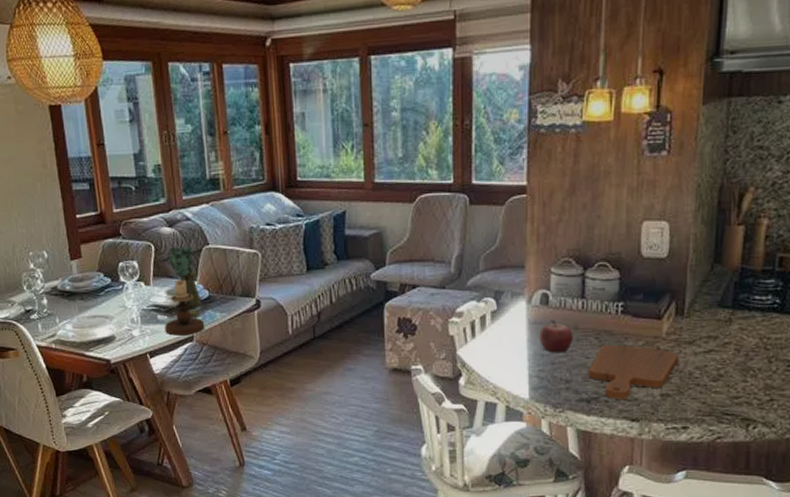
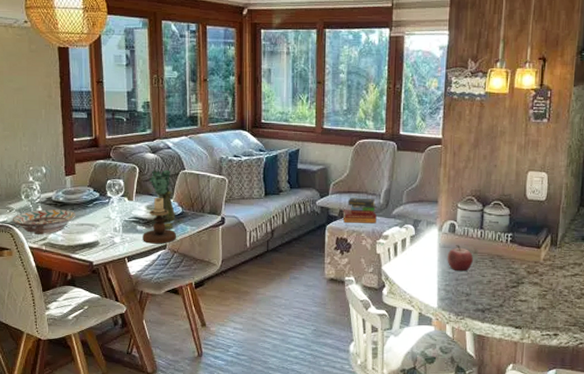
decorative bowl: none [16,300,87,330] -> present [13,209,76,235]
books: none [404,266,447,299] -> present [342,197,377,224]
cutting board: present [588,344,680,399] -> none [483,266,553,310]

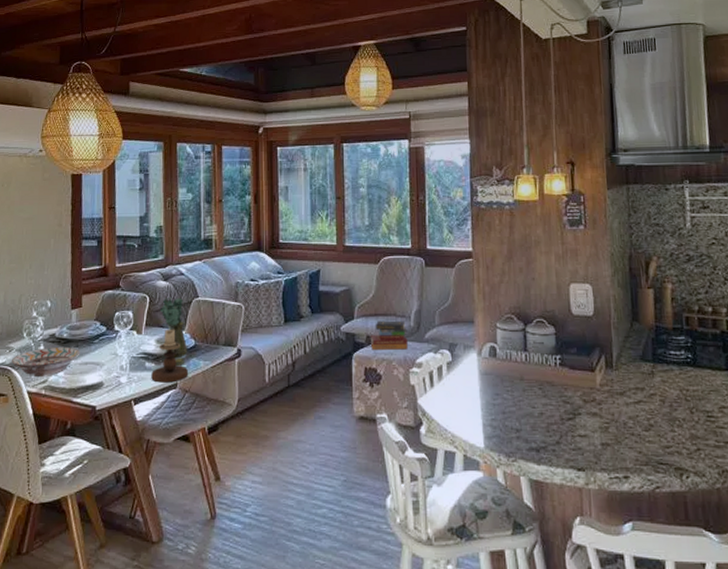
fruit: present [447,245,473,272] -> none [490,371,520,403]

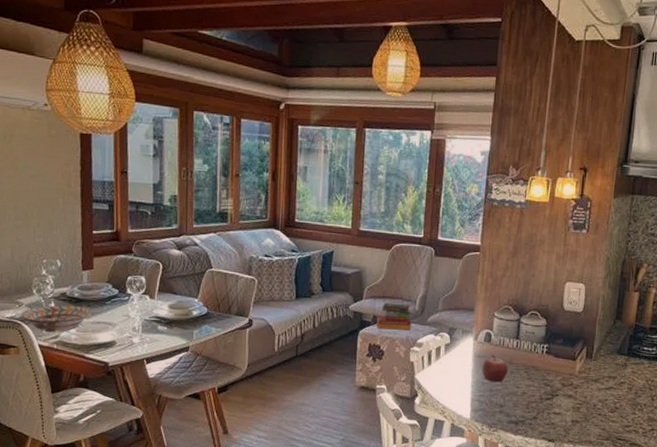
candlestick: present [151,329,189,383] -> none [164,296,201,346]
vase: present [159,295,188,365] -> none [172,264,201,331]
fruit: none [490,371,520,403] -> present [481,355,508,382]

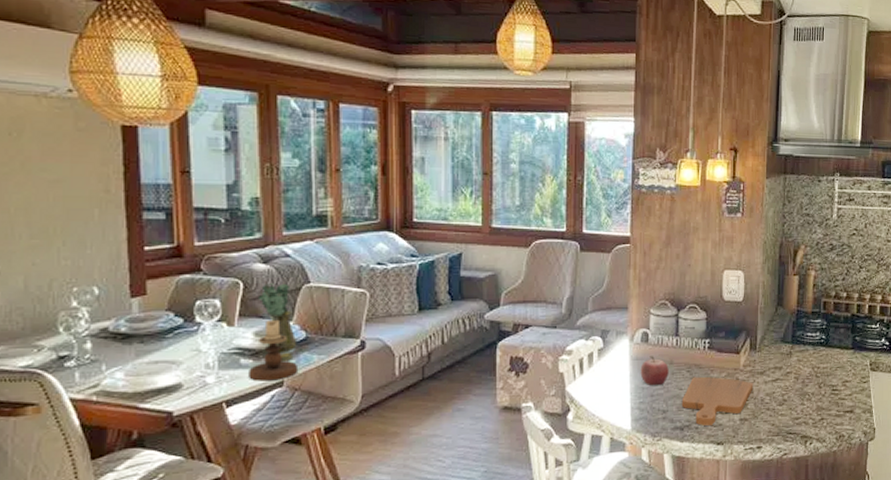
decorative bowl: present [22,305,92,332] -> none [43,344,147,380]
candlestick: none [164,296,201,346] -> present [249,319,299,381]
vase: none [172,264,201,331] -> present [257,280,297,361]
books: present [376,302,412,331] -> none [517,307,558,338]
cutting board: none [517,377,587,423] -> present [681,376,754,426]

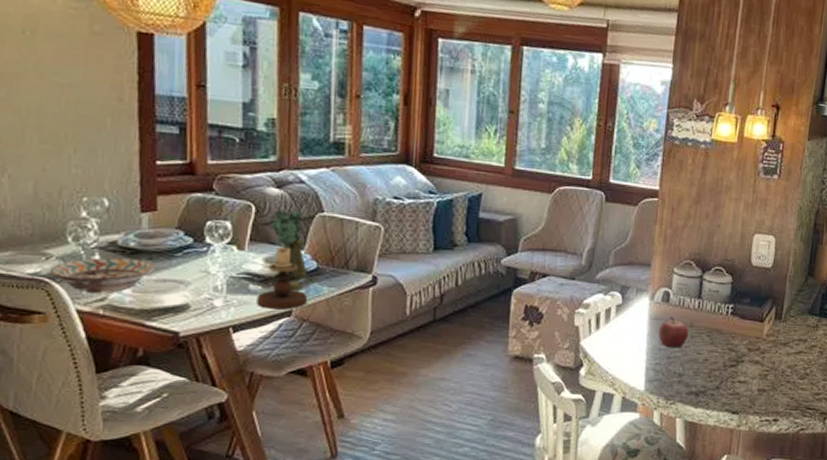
decorative bowl: none [43,344,147,380] -> present [51,258,156,293]
cutting board: present [681,376,754,426] -> none [698,342,776,393]

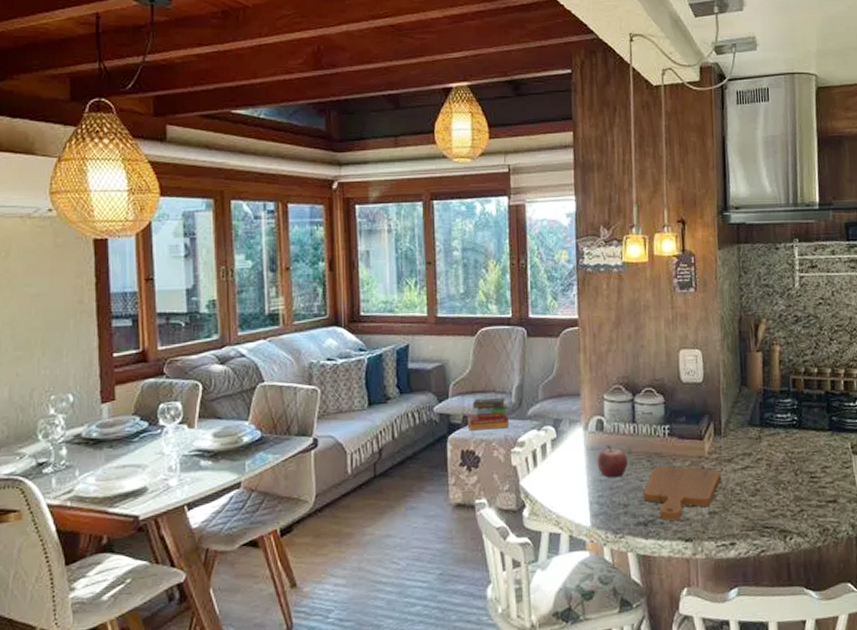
decorative bowl: present [51,258,156,293] -> none [24,449,116,486]
candlestick: present [257,246,308,310] -> none [208,420,255,483]
vase: present [269,206,308,290] -> none [215,381,253,462]
books: none [534,256,577,289] -> present [467,397,509,431]
cutting board: none [698,342,776,393] -> present [643,466,722,521]

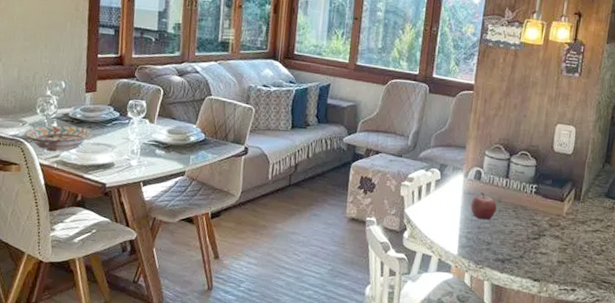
decorative bowl: none [24,449,116,486] -> present [25,125,93,152]
books: present [467,397,509,431] -> none [369,136,404,165]
cutting board: present [643,466,722,521] -> none [505,216,574,262]

